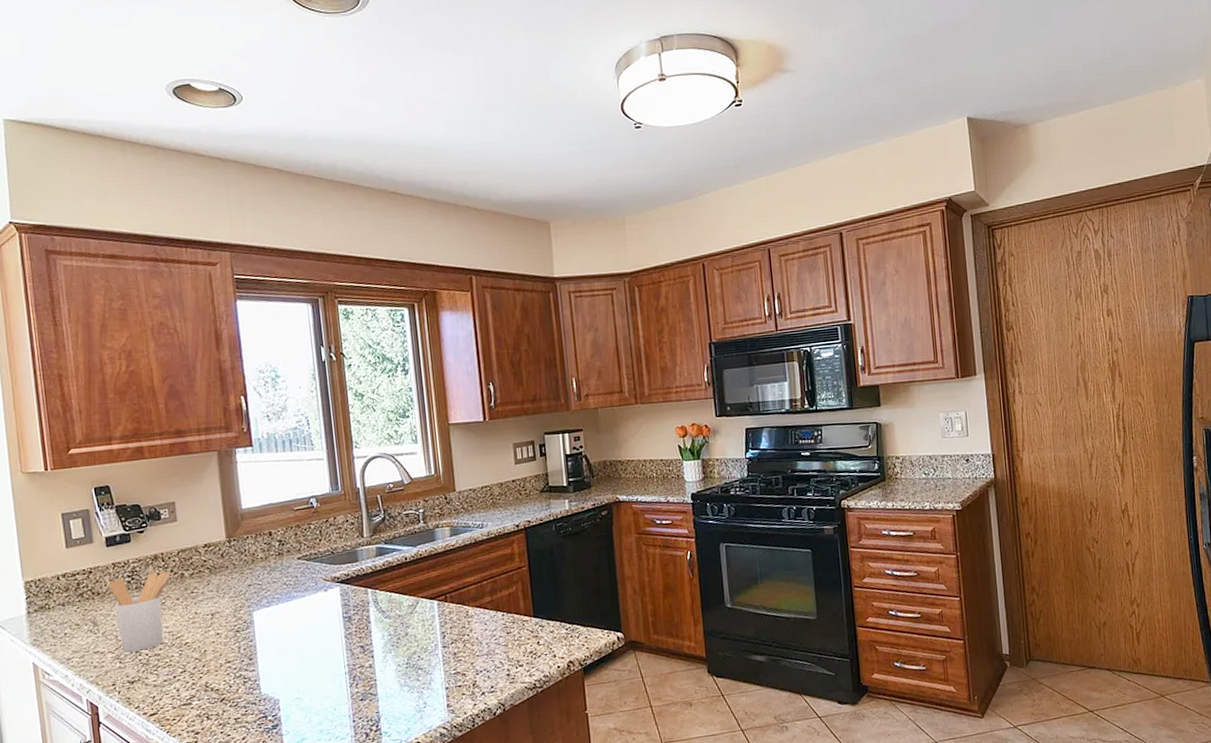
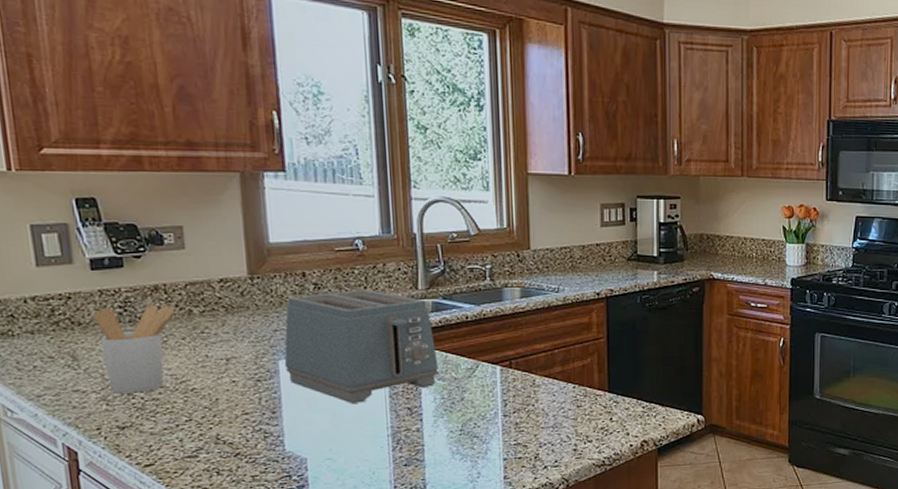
toaster: none [257,541,385,646] -> present [284,290,438,403]

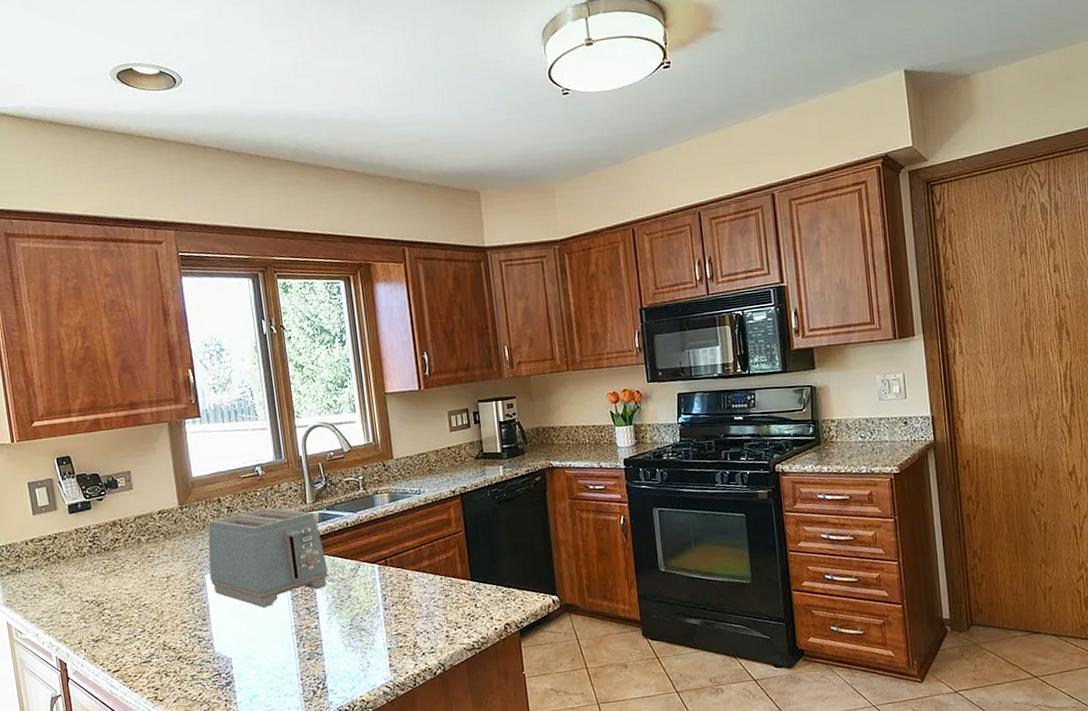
utensil holder: present [93,306,175,394] -> none [72,536,129,613]

